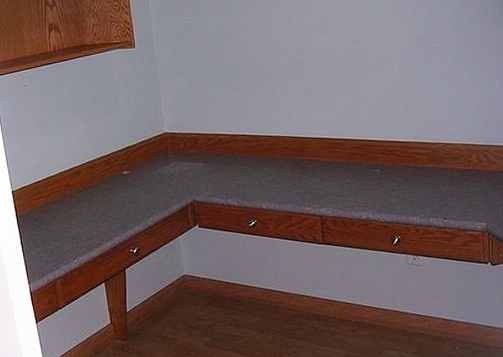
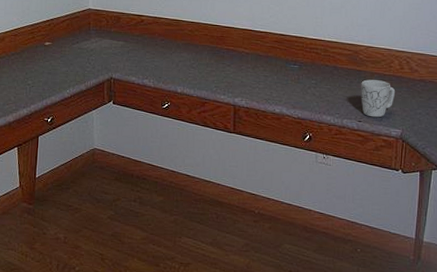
mug: none [442,176,477,213] -> present [361,79,396,118]

